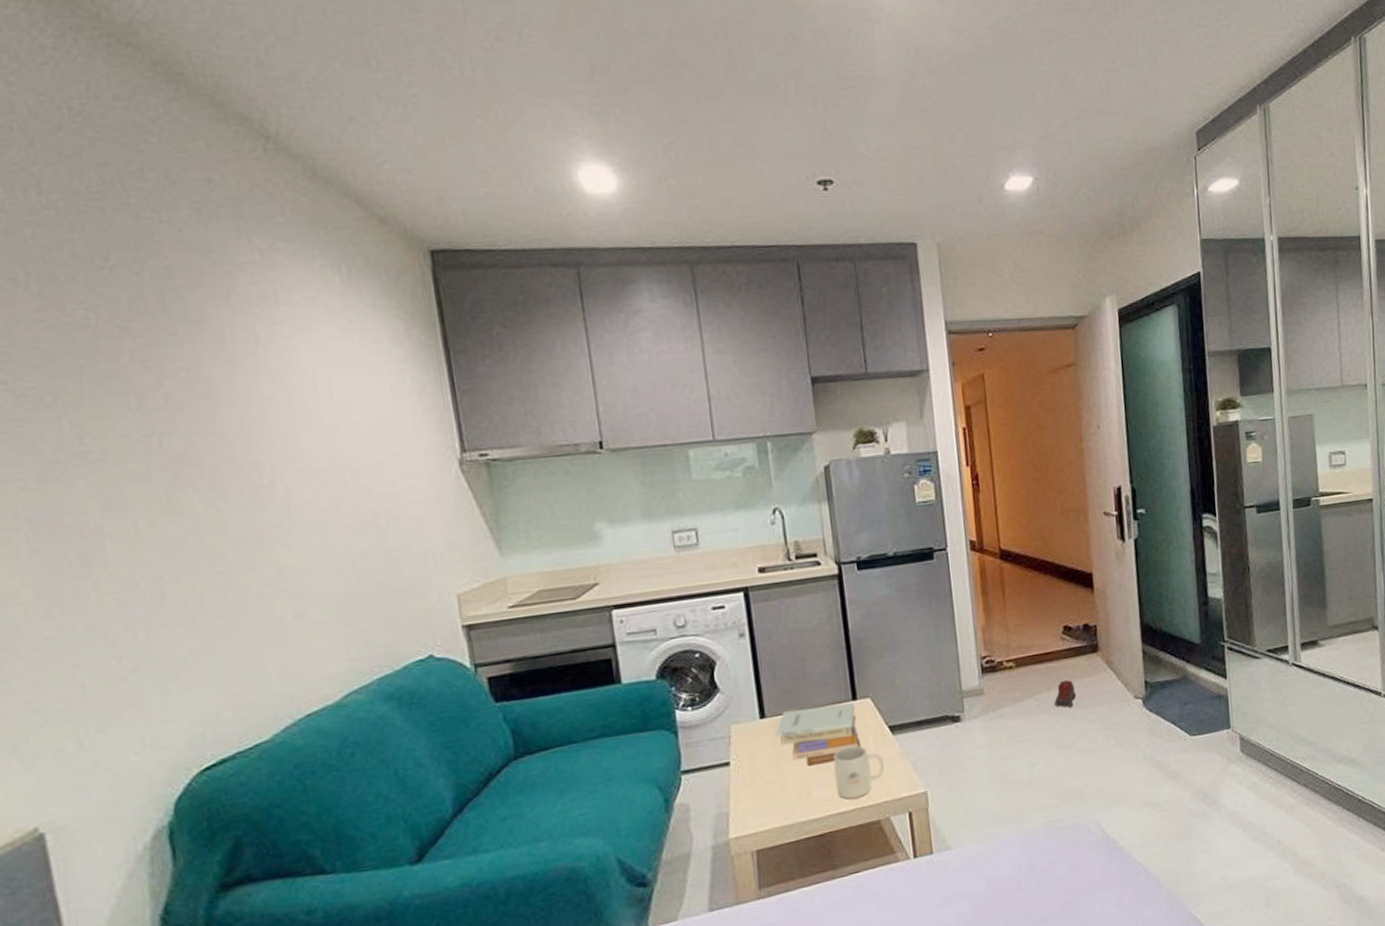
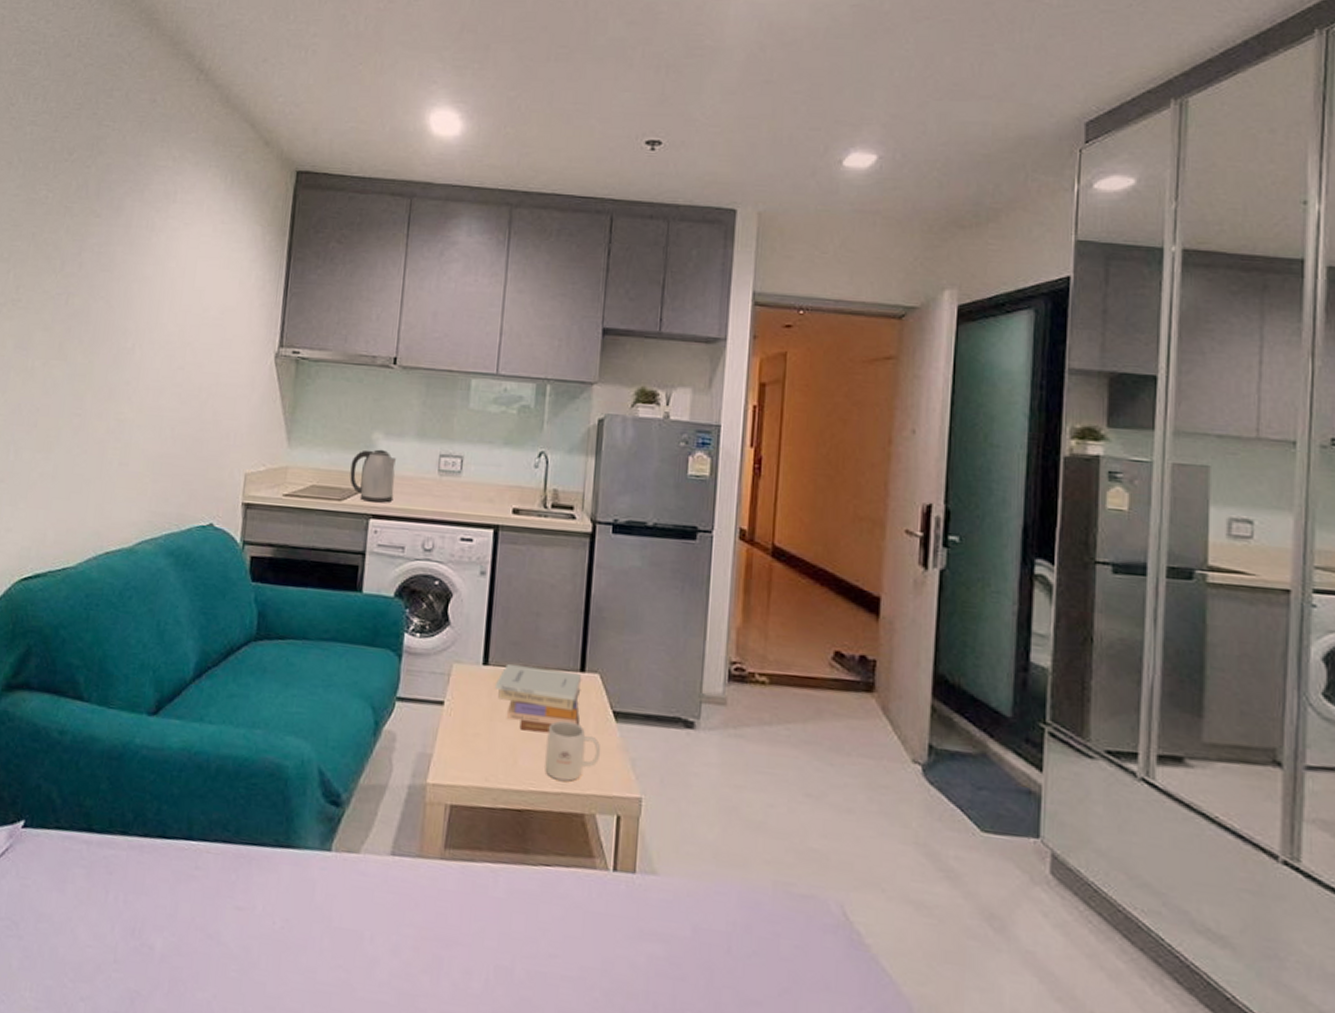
kettle: none [577,538,633,595] -> present [350,449,396,504]
athletic shoe: present [1054,679,1076,708] -> none [809,715,838,750]

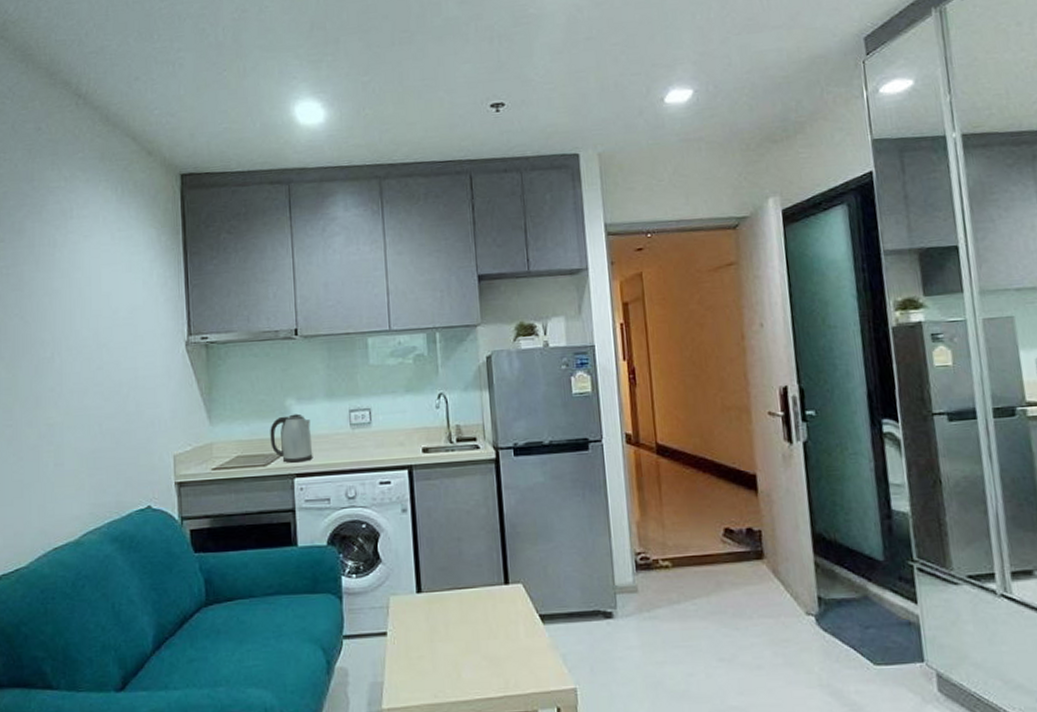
books: present [494,663,582,733] -> none [430,586,511,646]
mug: present [545,720,601,782] -> none [483,630,534,685]

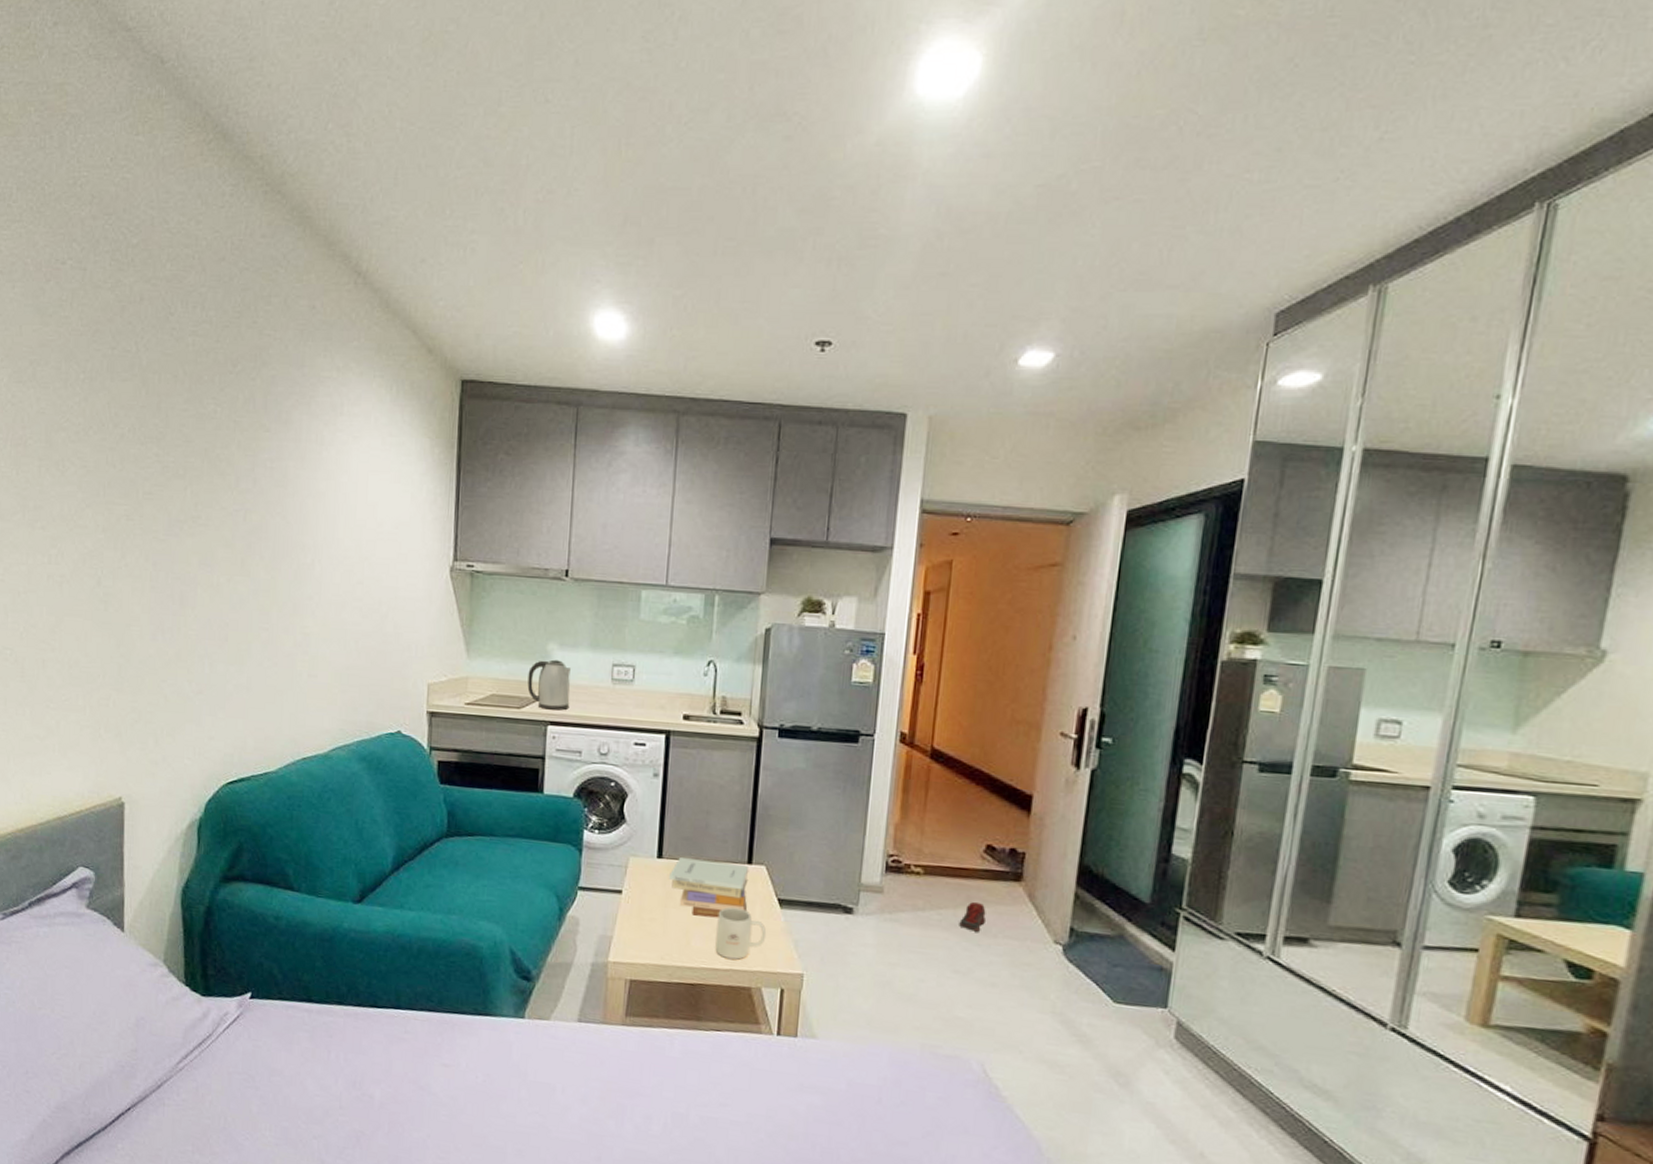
books: none [430,586,511,646] -> present [668,856,749,918]
mug: none [483,630,534,685] -> present [715,906,767,960]
athletic shoe: none [714,586,739,616] -> present [959,901,986,932]

